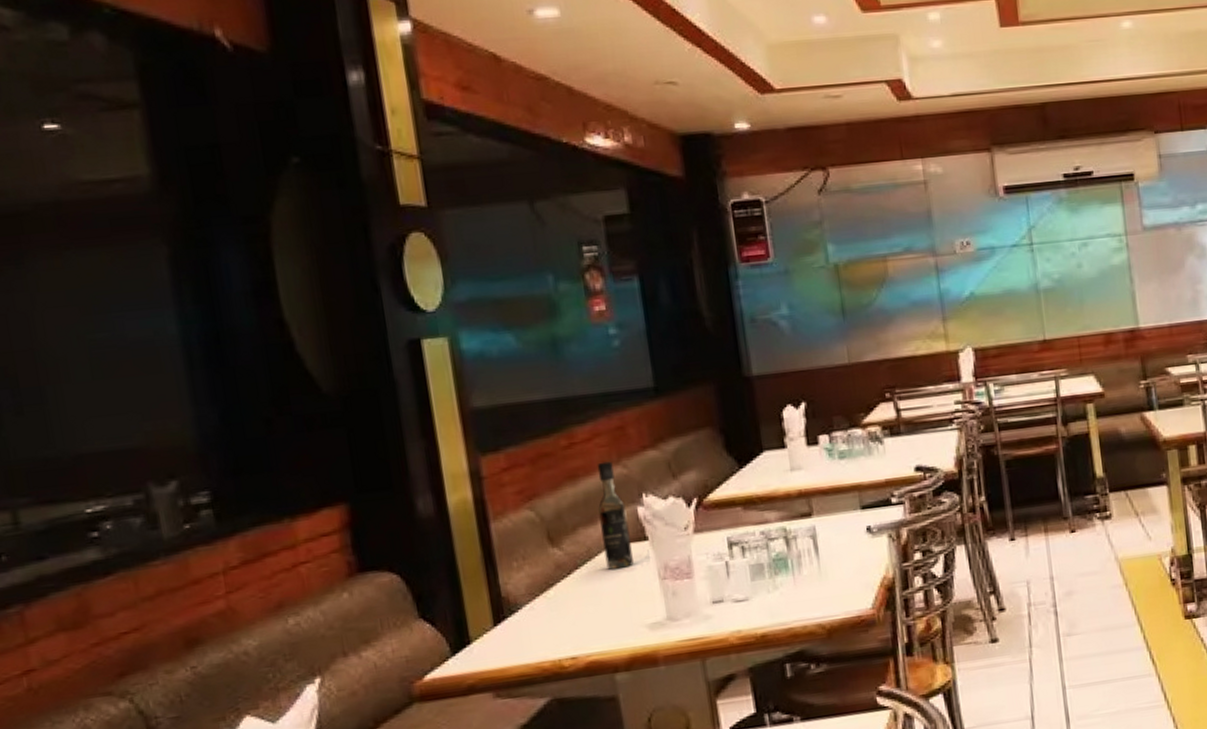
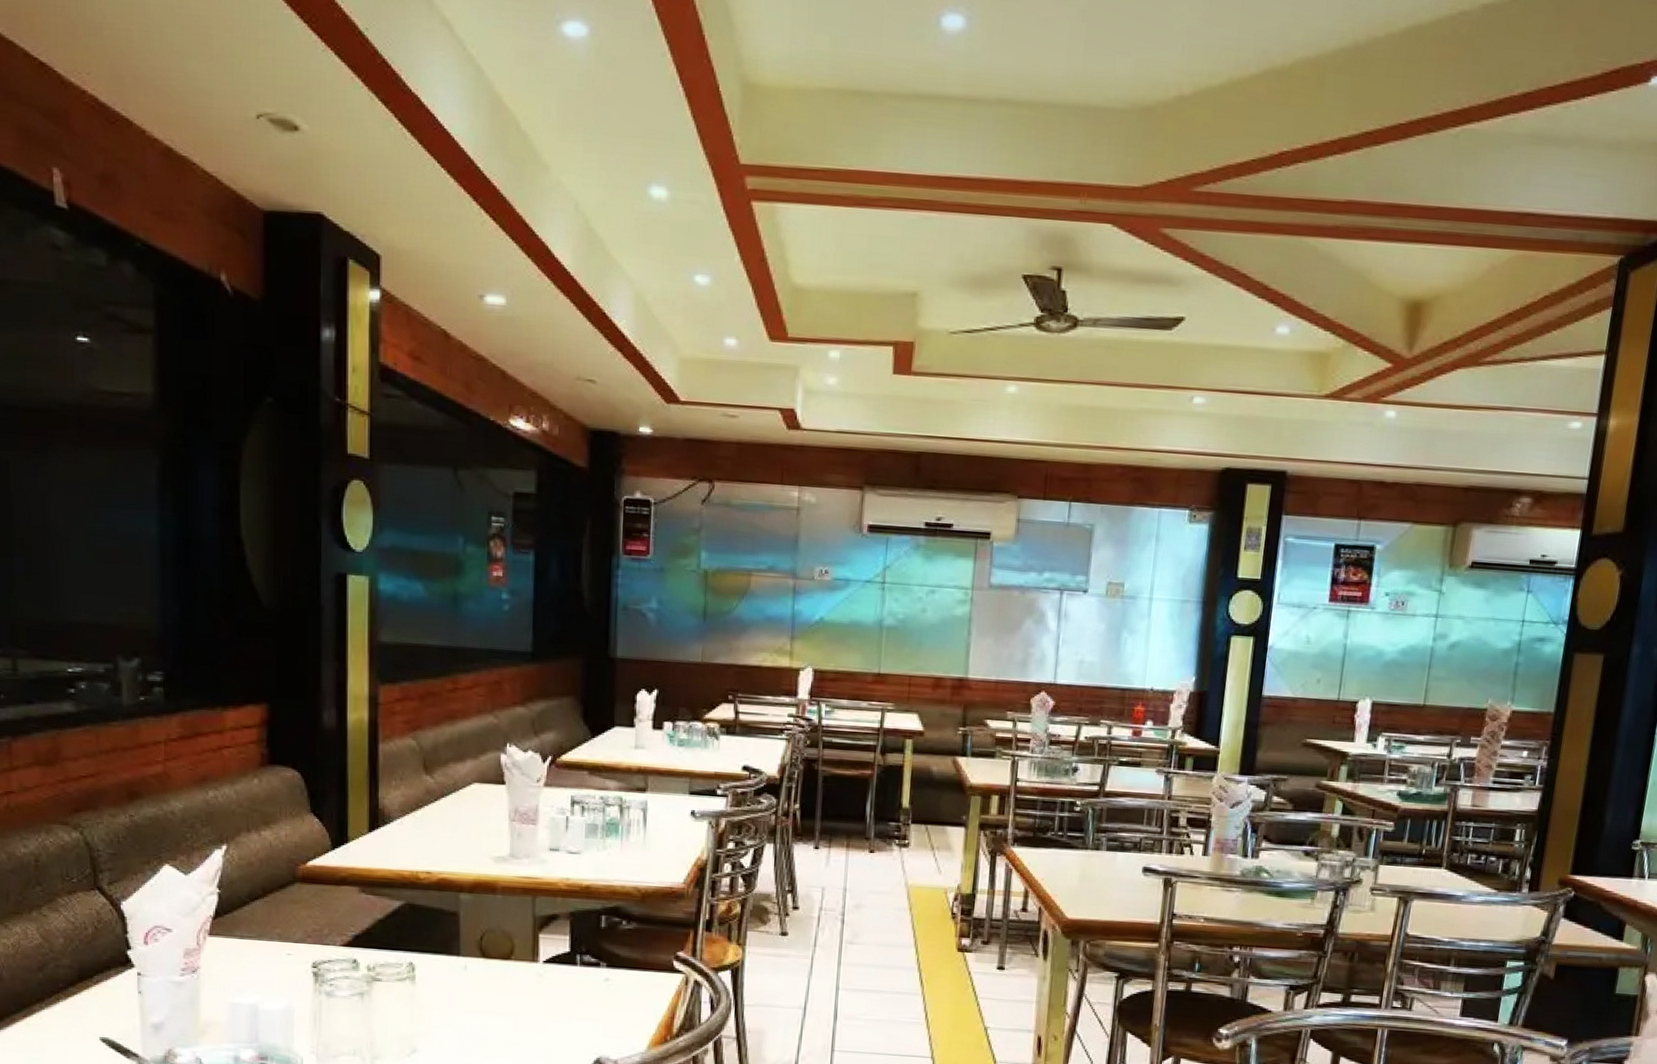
bottle: present [597,461,634,570] -> none [467,709,491,804]

